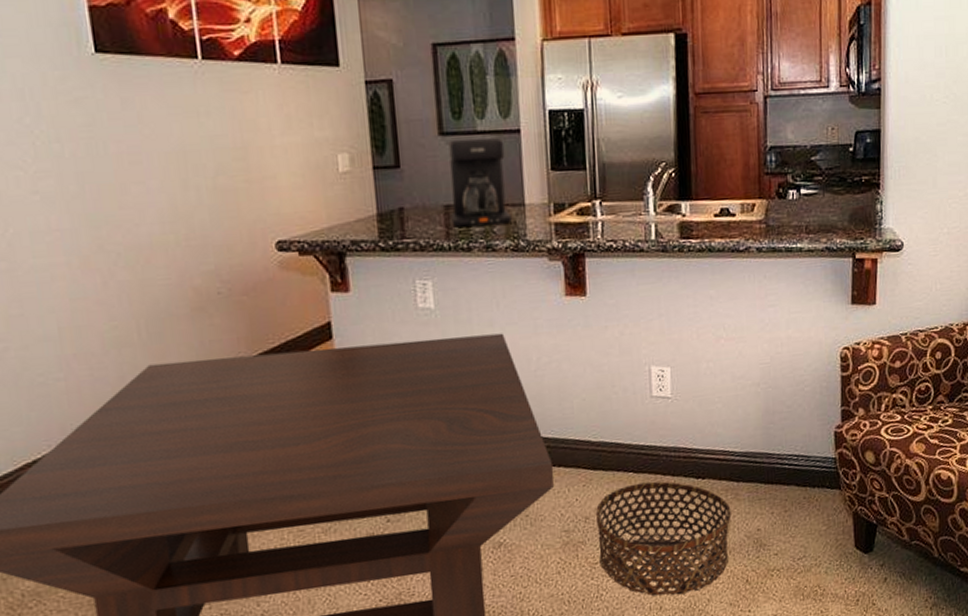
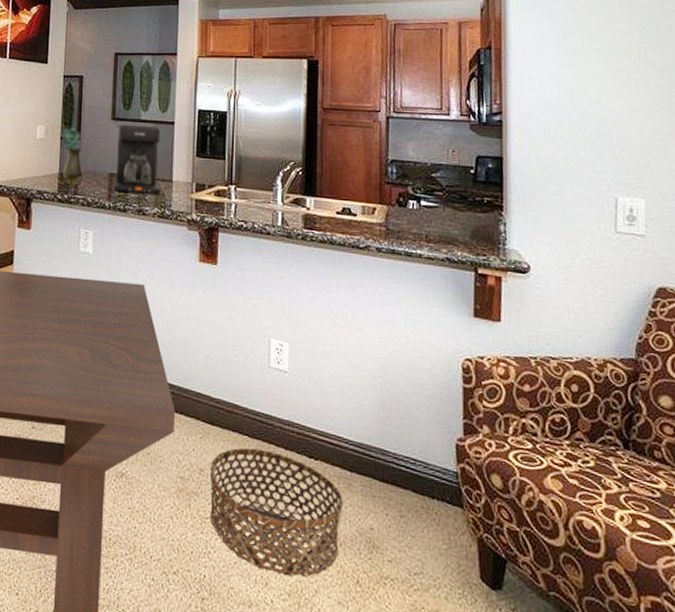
vase: none [371,149,410,228] -> present [60,125,83,185]

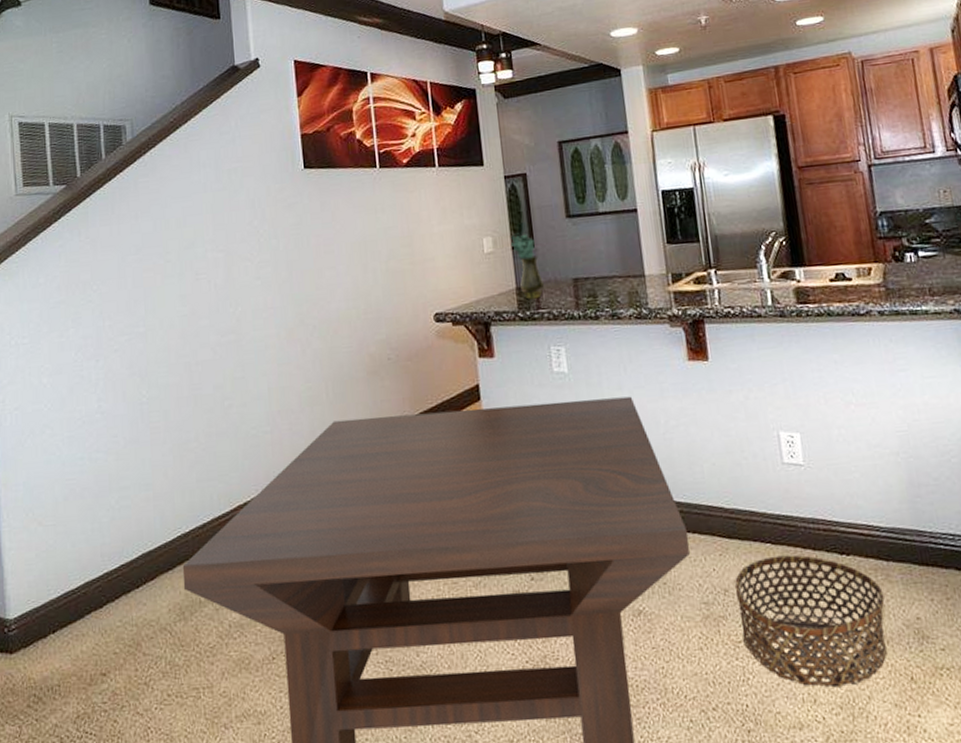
coffee maker: present [114,124,161,195] -> none [575,216,634,298]

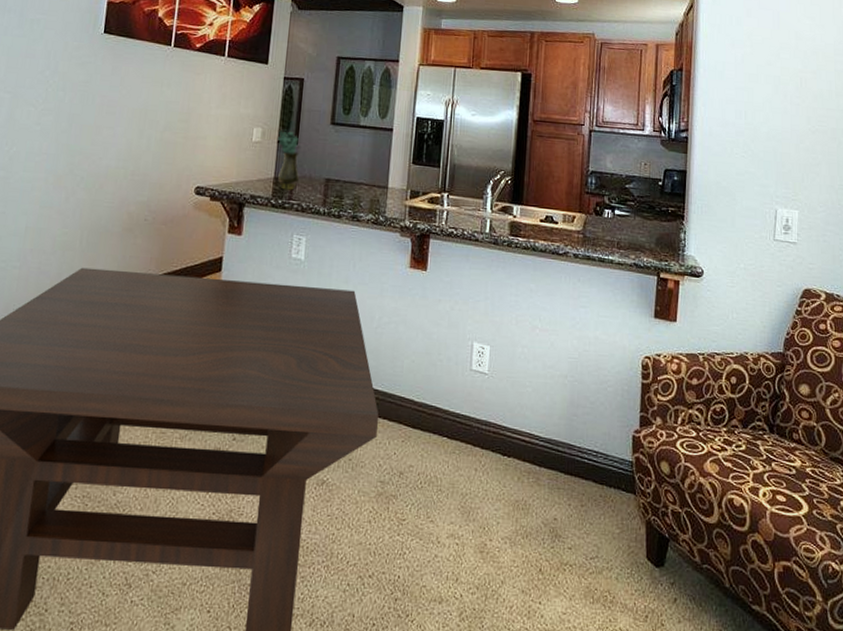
basket: present [735,554,887,688] -> none [407,449,531,570]

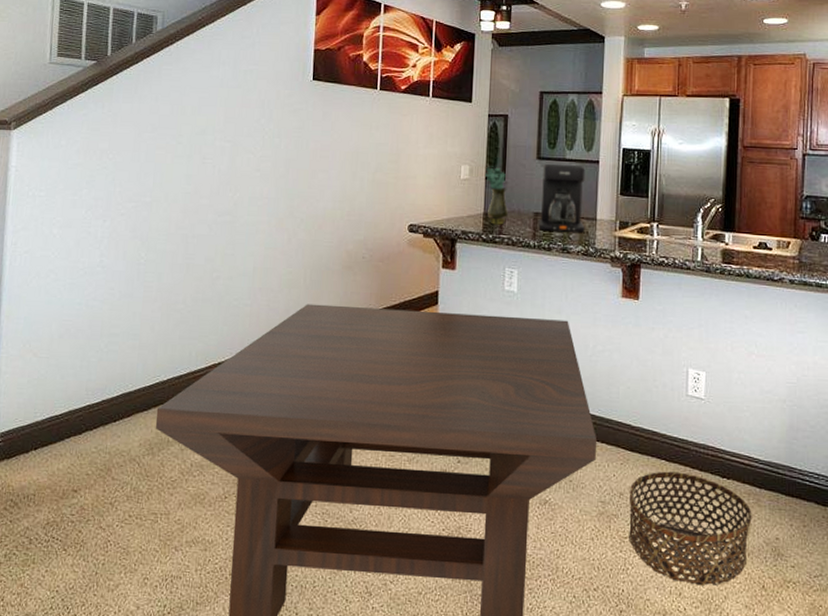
coffee maker: none [329,129,379,202] -> present [538,163,586,234]
basket: none [407,449,531,570] -> present [629,471,752,586]

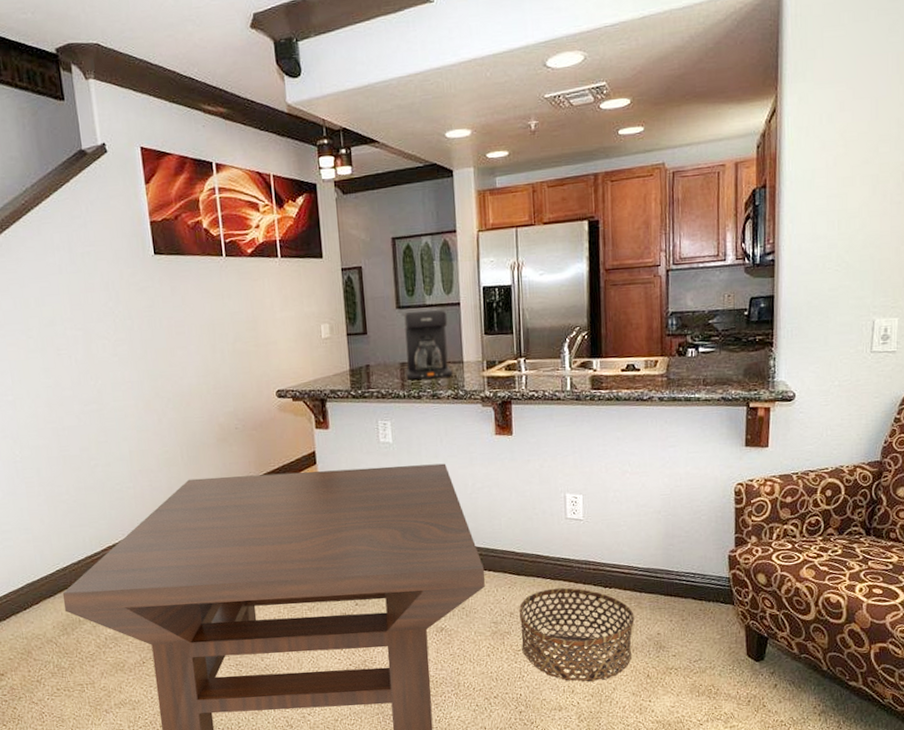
vase: present [484,164,508,225] -> none [345,320,374,380]

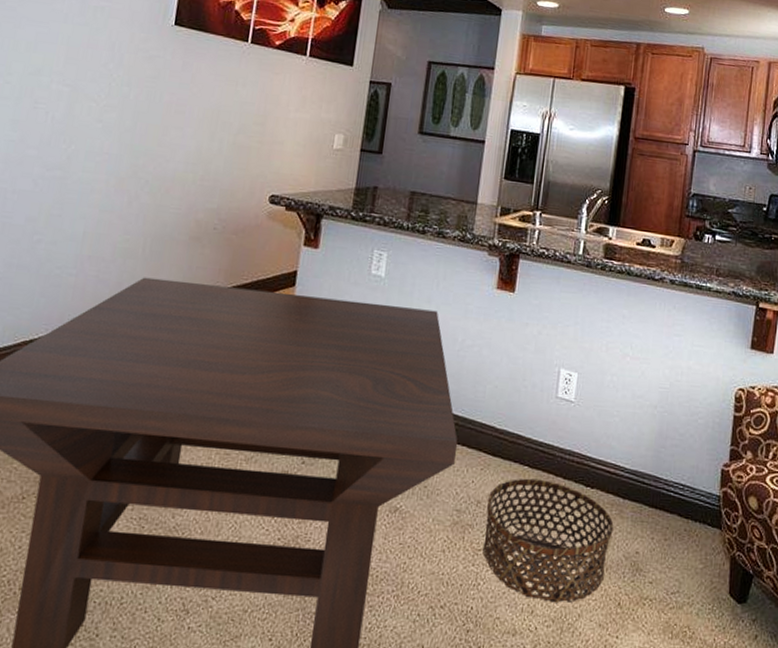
coffee maker: present [404,309,453,380] -> none [414,139,470,218]

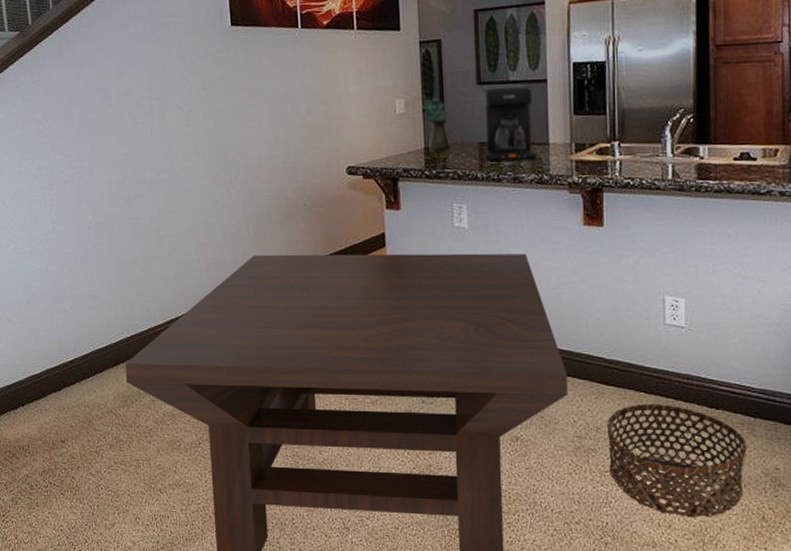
vase: none [359,135,384,203] -> present [421,96,451,159]
coffee maker: none [414,139,470,218] -> present [485,86,537,161]

